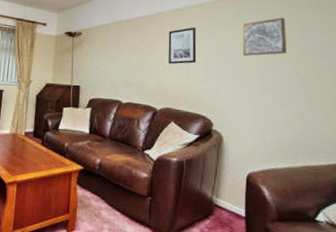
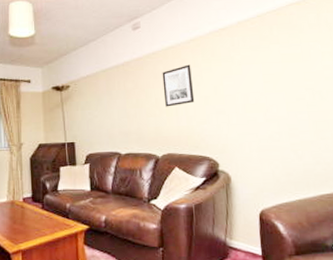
wall art: present [242,17,286,56] -> none [239,42,289,88]

